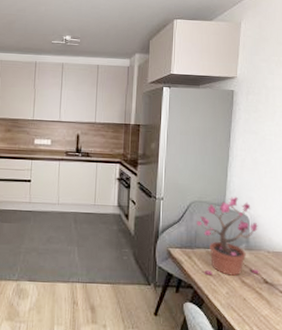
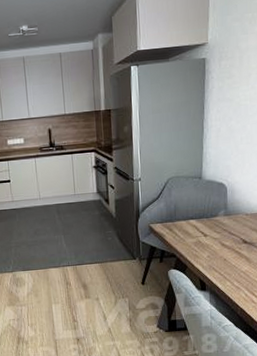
potted plant: present [197,196,260,276] -> none [175,166,239,244]

